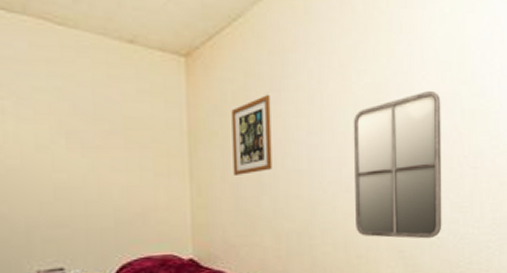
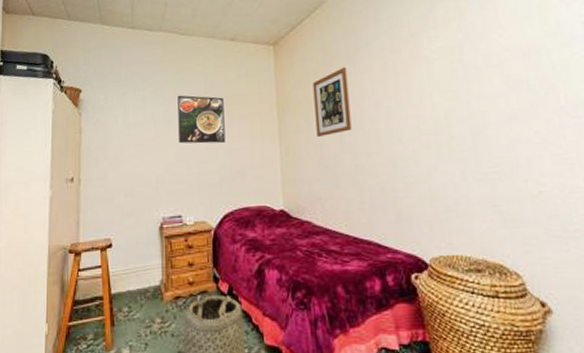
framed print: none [54,110,122,178] -> present [177,95,226,144]
home mirror: present [353,90,442,239] -> none [428,46,544,193]

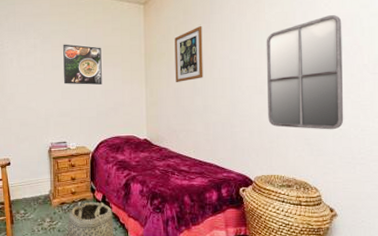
home mirror: none [428,46,544,193] -> present [266,14,344,130]

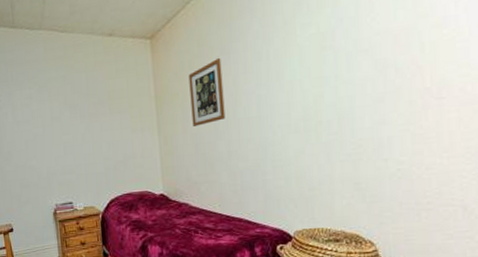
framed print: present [63,44,102,85] -> none [61,92,108,138]
home mirror: present [266,14,344,130] -> none [299,29,403,172]

